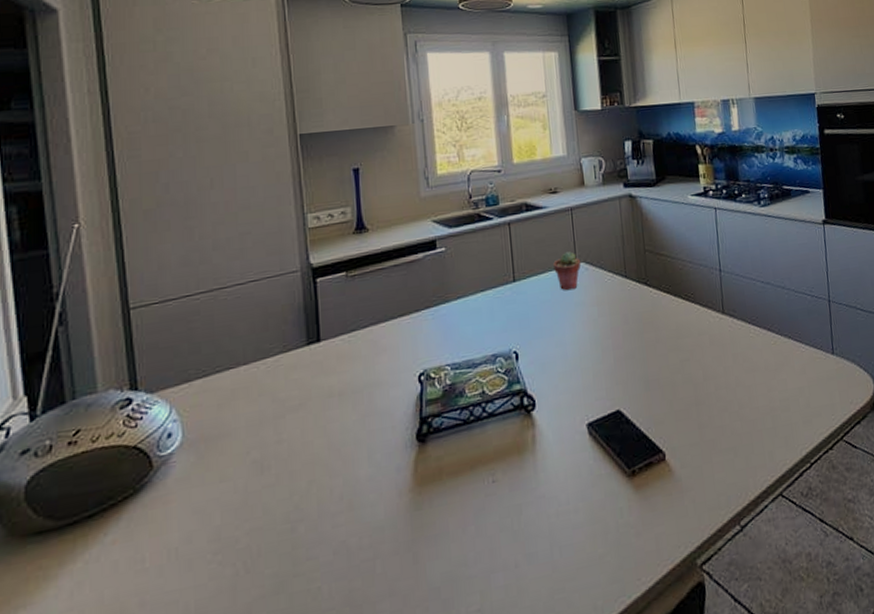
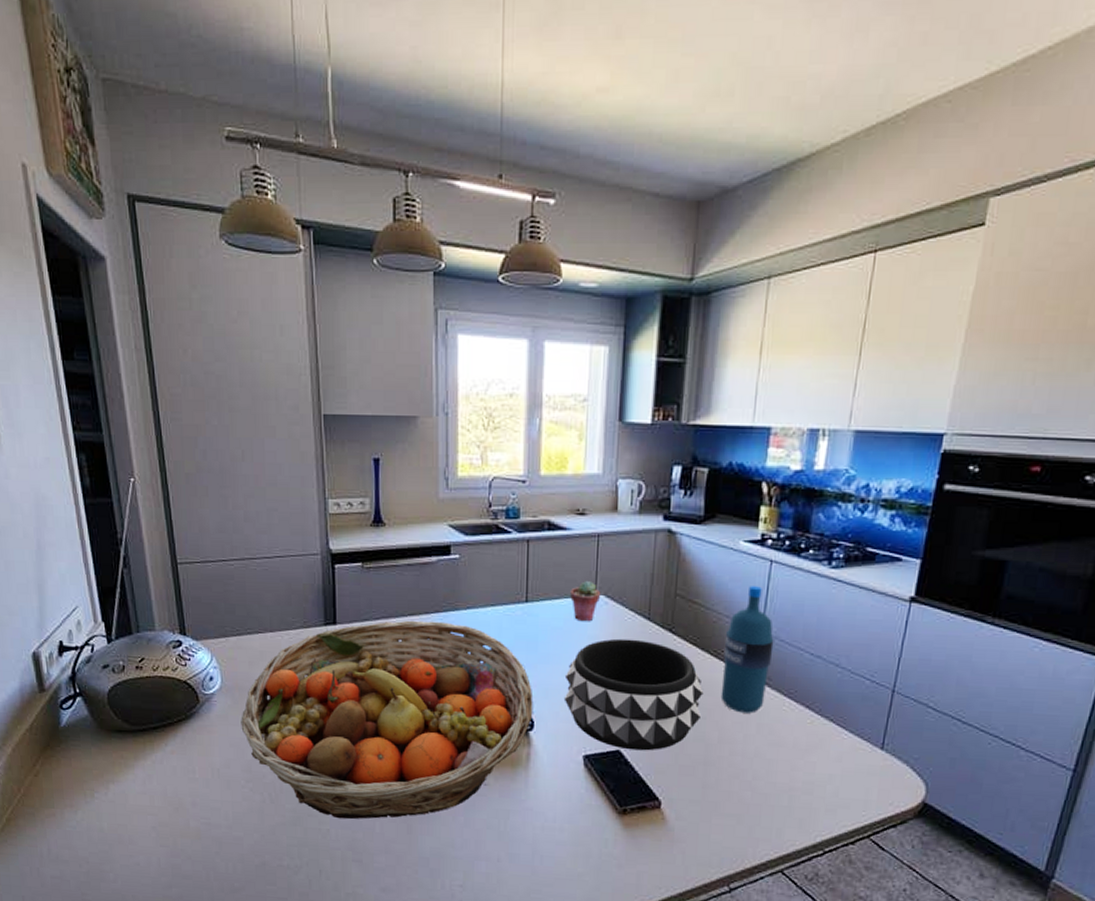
fruit basket: none [207,315,533,570] -> present [241,620,534,820]
decorative bowl: none [558,297,685,408] -> present [563,638,704,751]
water bottle: none [692,231,734,348] -> present [720,586,774,713]

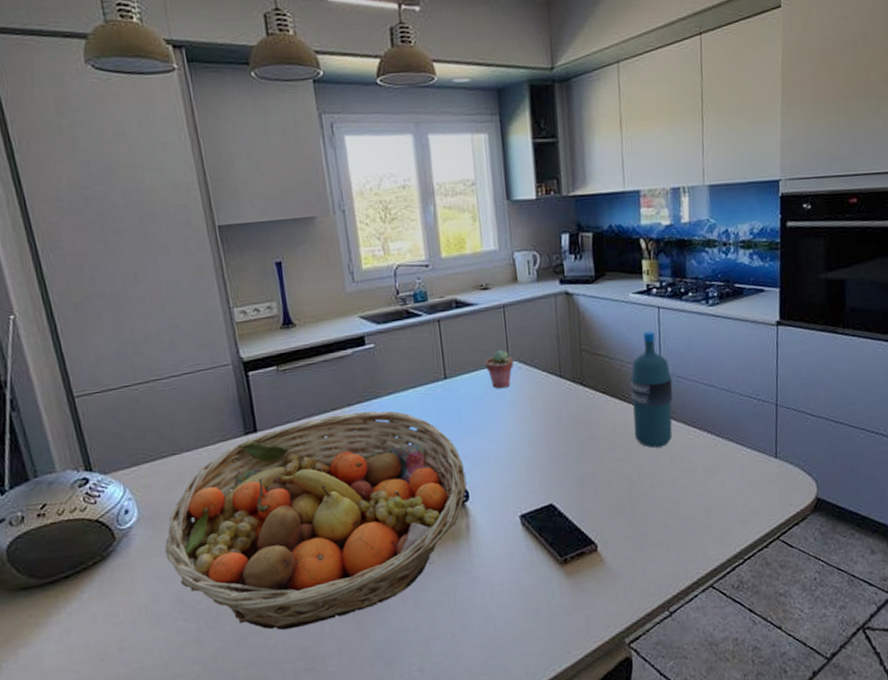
decorative bowl: present [563,638,704,751] -> none [491,397,620,502]

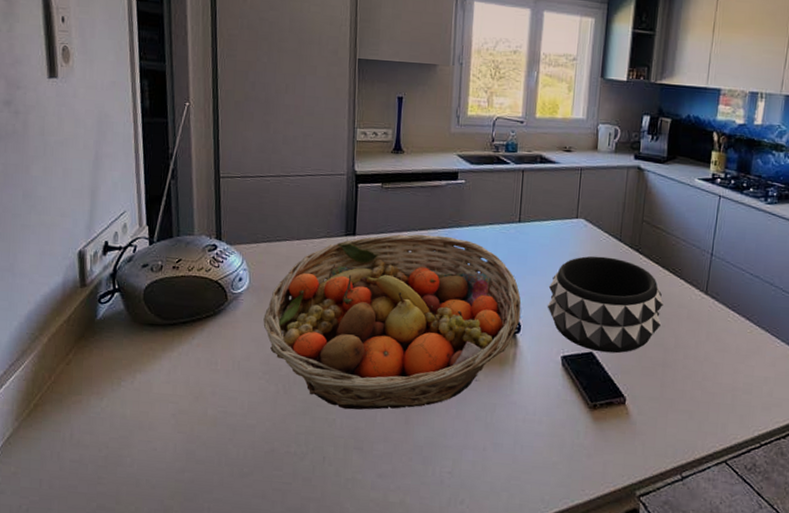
potted succulent: present [485,350,514,389] -> none [556,206,582,241]
decorative bowl: none [491,397,620,502] -> present [547,256,664,354]
water bottle: present [630,331,673,449] -> none [677,216,722,323]

